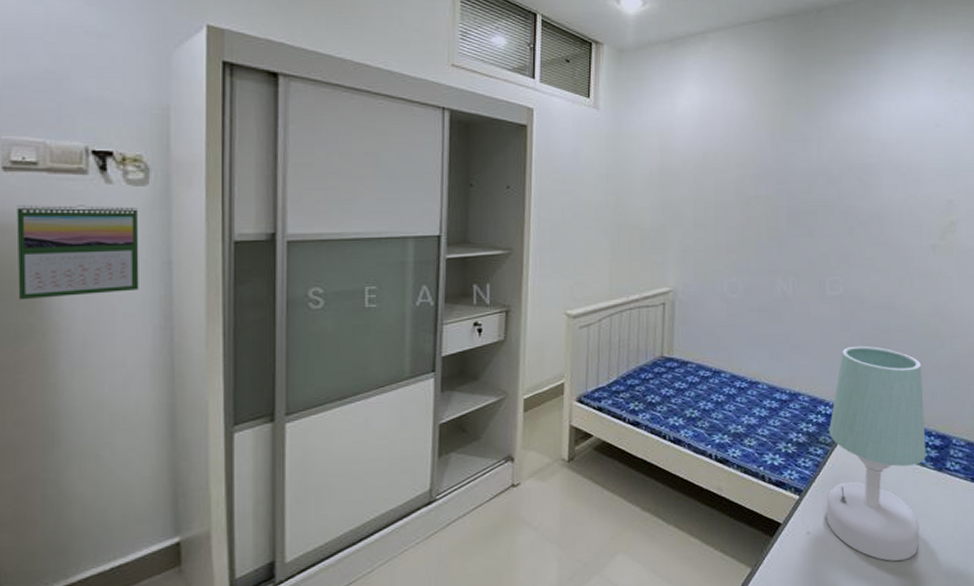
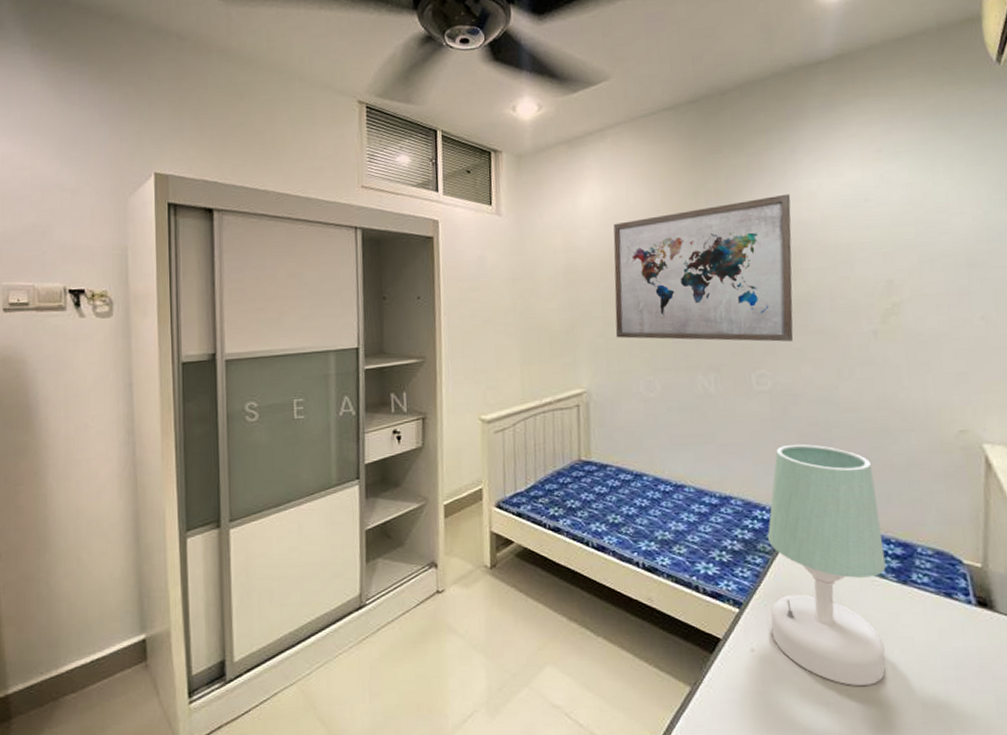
calendar: present [16,205,139,300] -> none [14,336,107,422]
wall art: none [704,113,872,252] -> present [613,193,794,342]

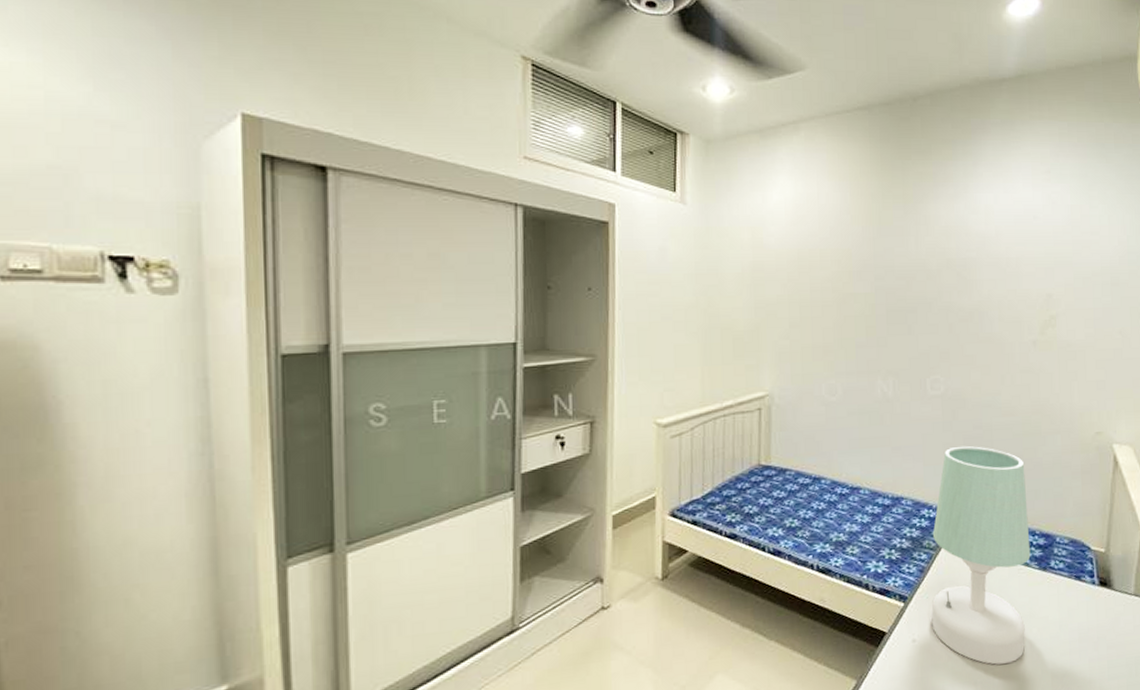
wall art: present [613,193,794,342] -> none [800,205,971,350]

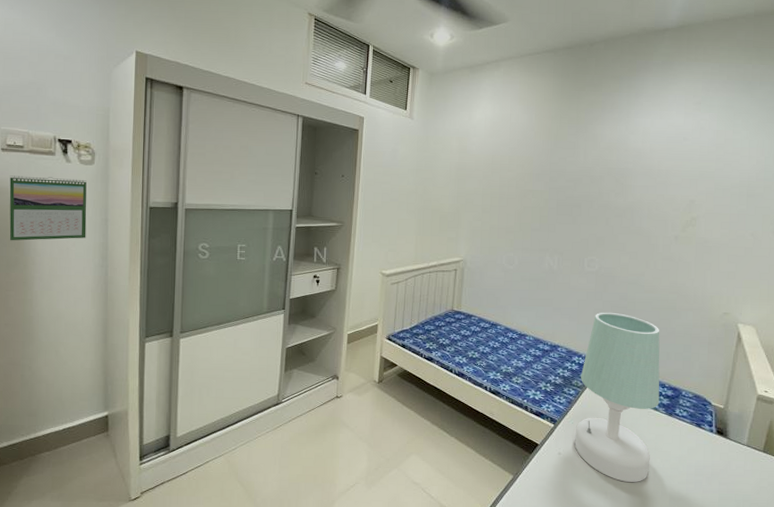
calendar: none [18,318,170,428] -> present [9,175,87,241]

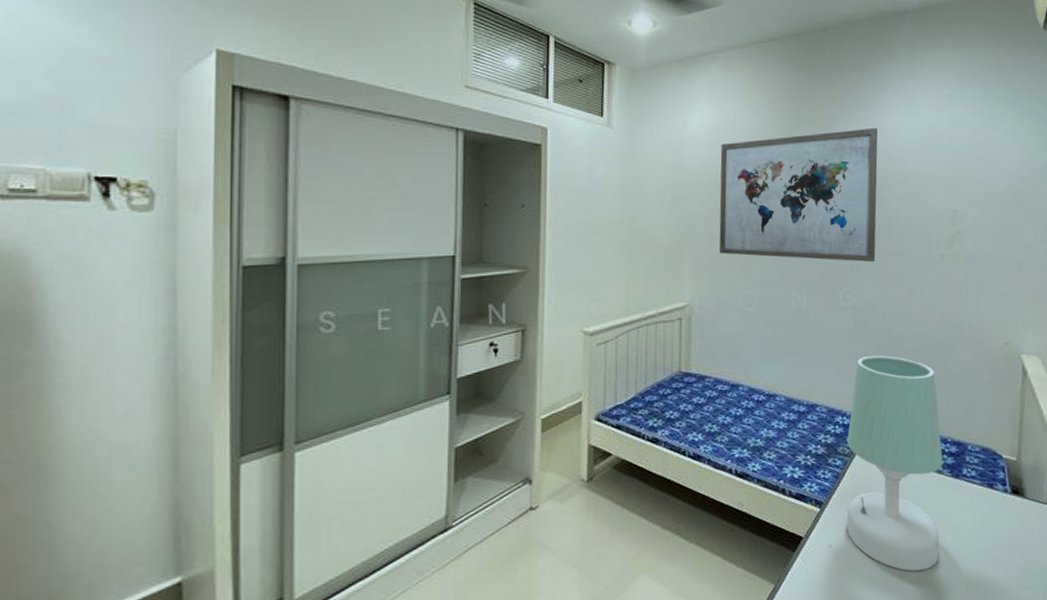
calendar: present [9,175,87,241] -> none [12,232,143,333]
wall art: none [489,127,631,238] -> present [719,127,878,263]

